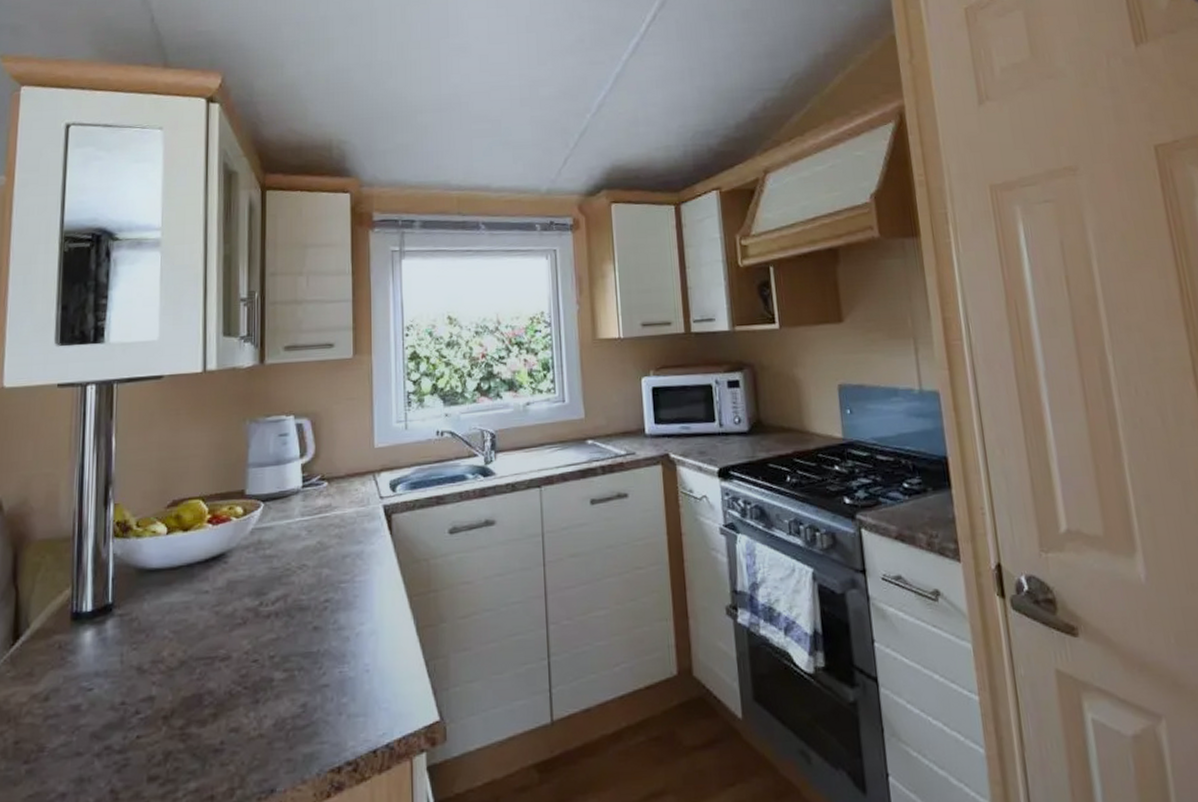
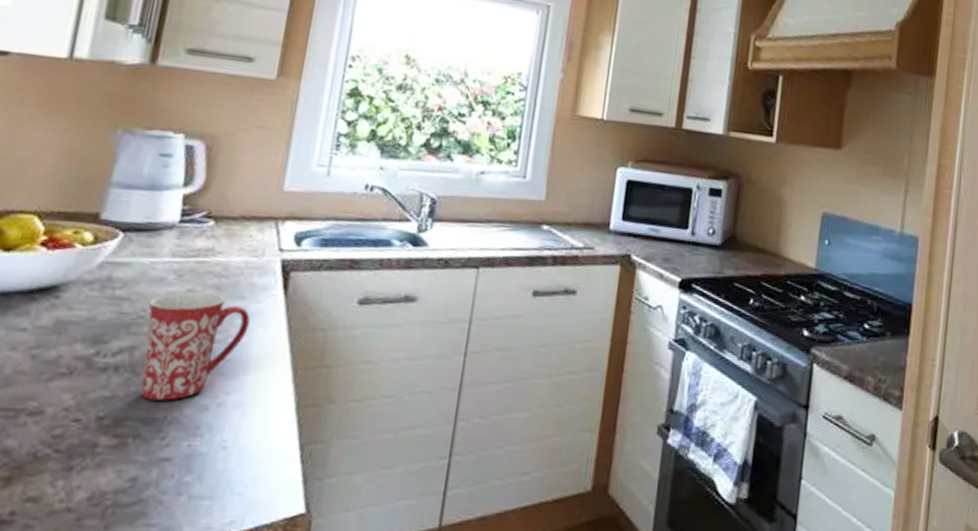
mug: none [291,541,368,637] -> present [140,291,250,401]

